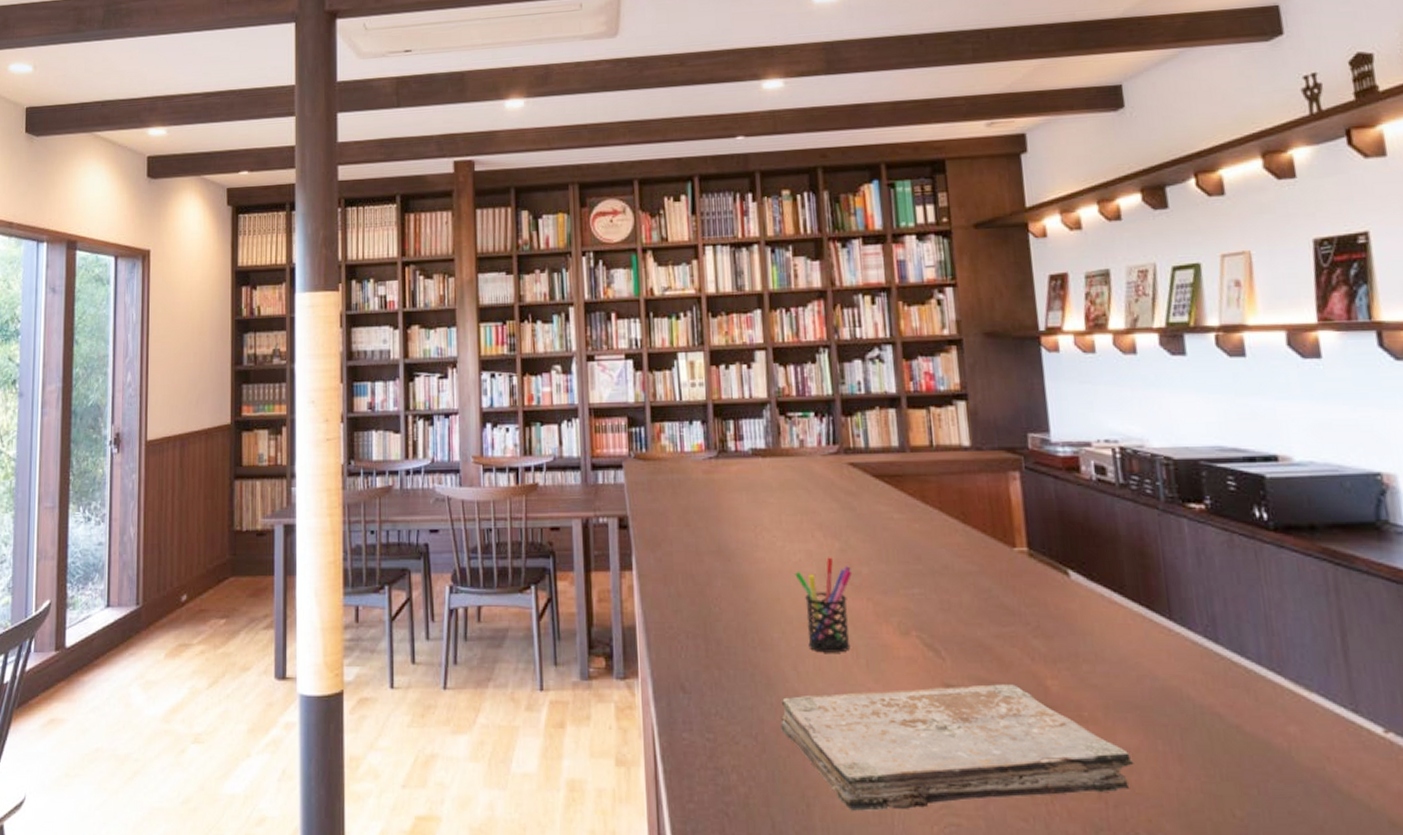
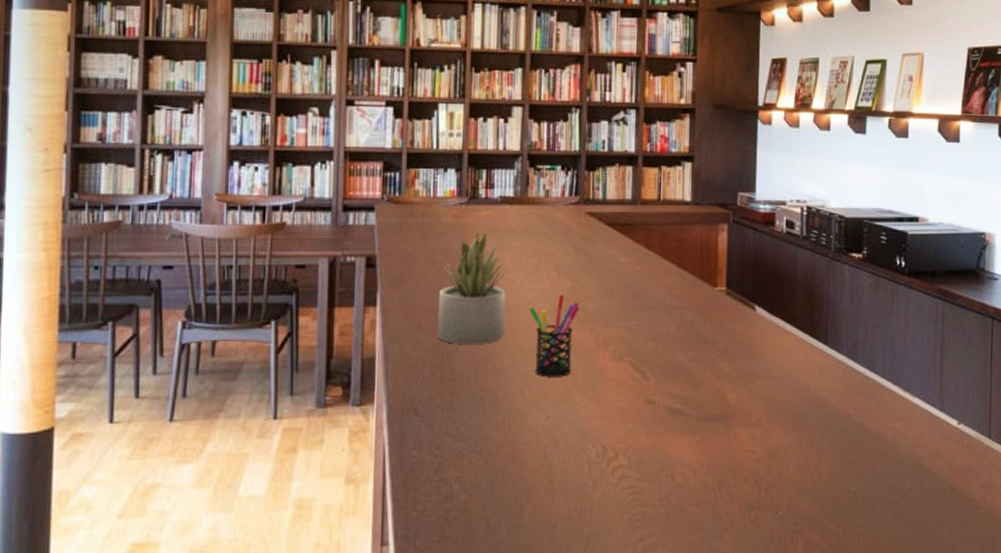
succulent plant: none [696,488,770,613] -> present [438,232,506,344]
book: present [780,684,1134,811] -> none [503,398,784,508]

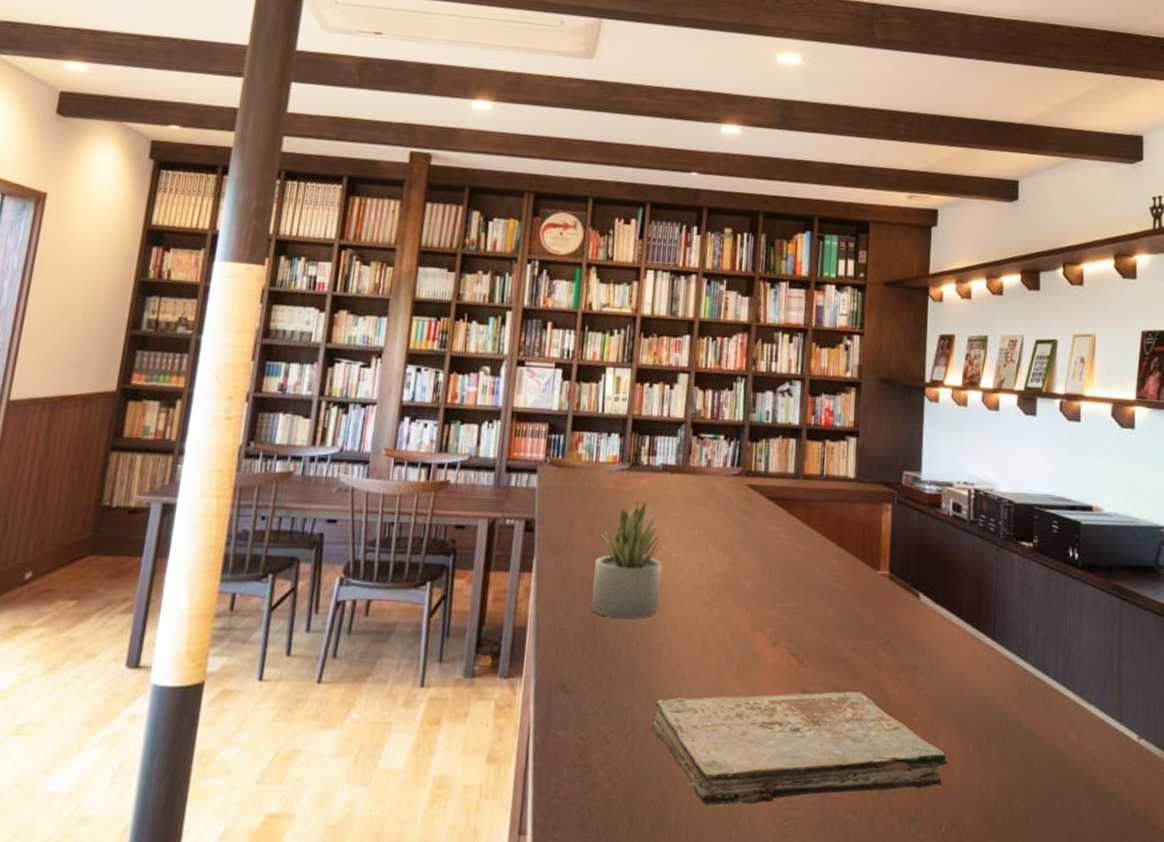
book: none [503,398,784,508] -> present [651,691,948,806]
pen holder: present [529,294,580,377] -> none [685,570,738,659]

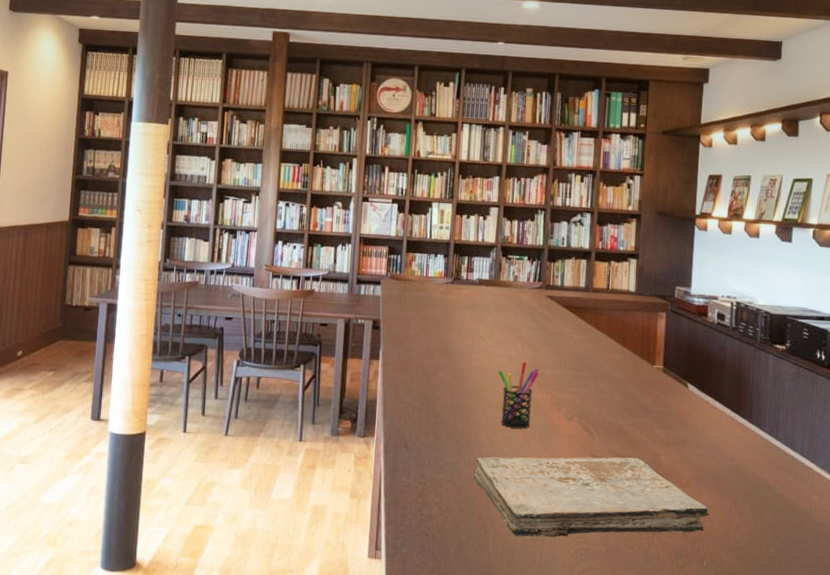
succulent plant: present [591,500,664,618] -> none [425,306,481,397]
pen holder: none [685,570,738,659] -> present [498,361,539,429]

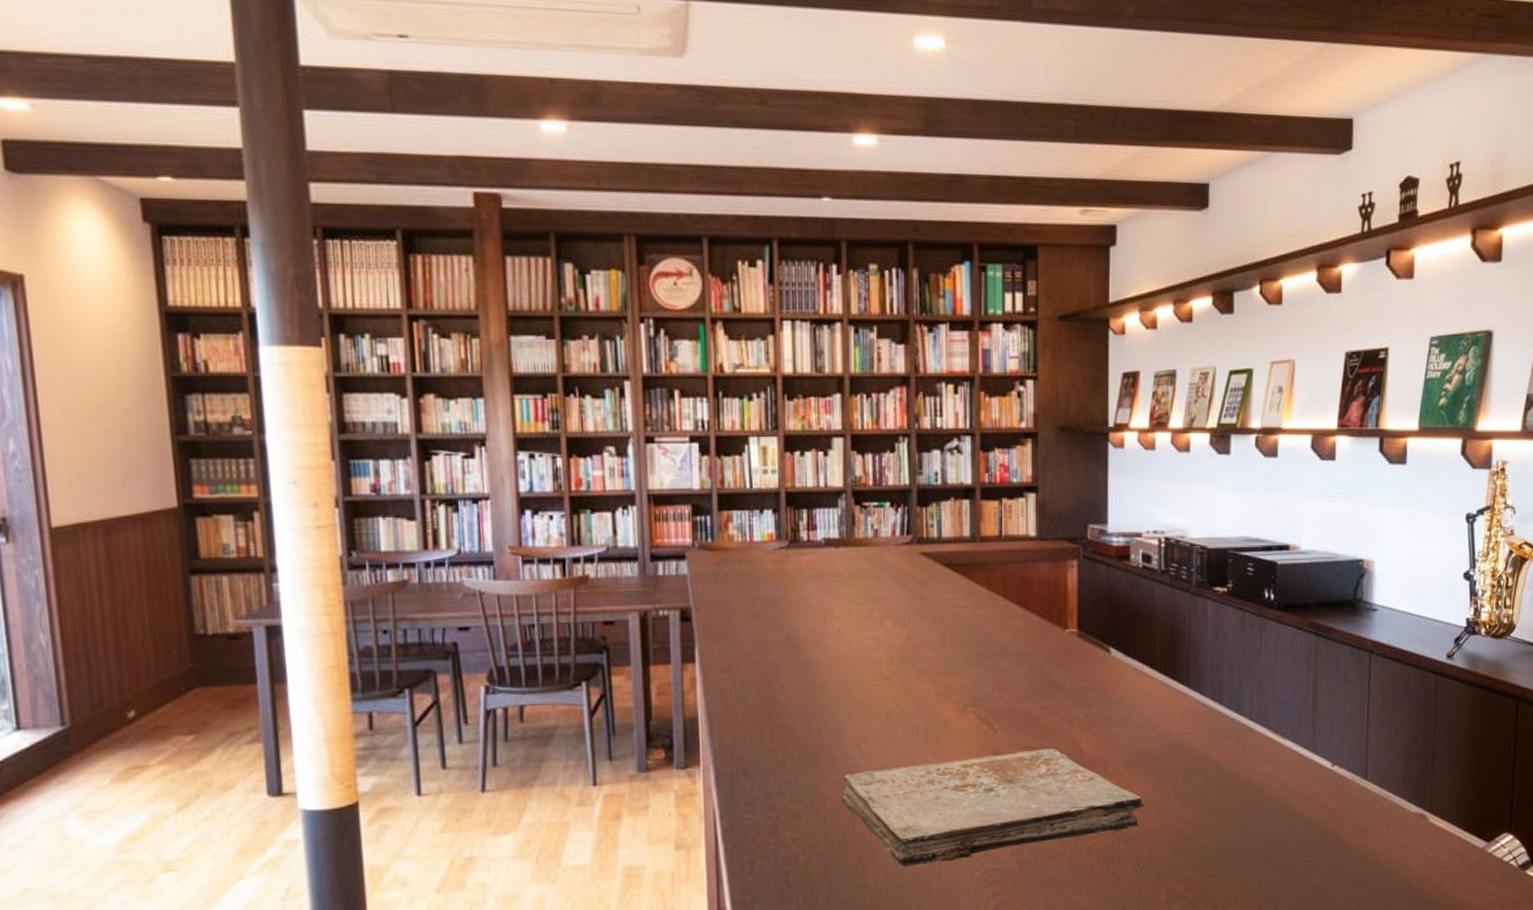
pen holder: present [498,361,539,429] -> none [862,643,918,732]

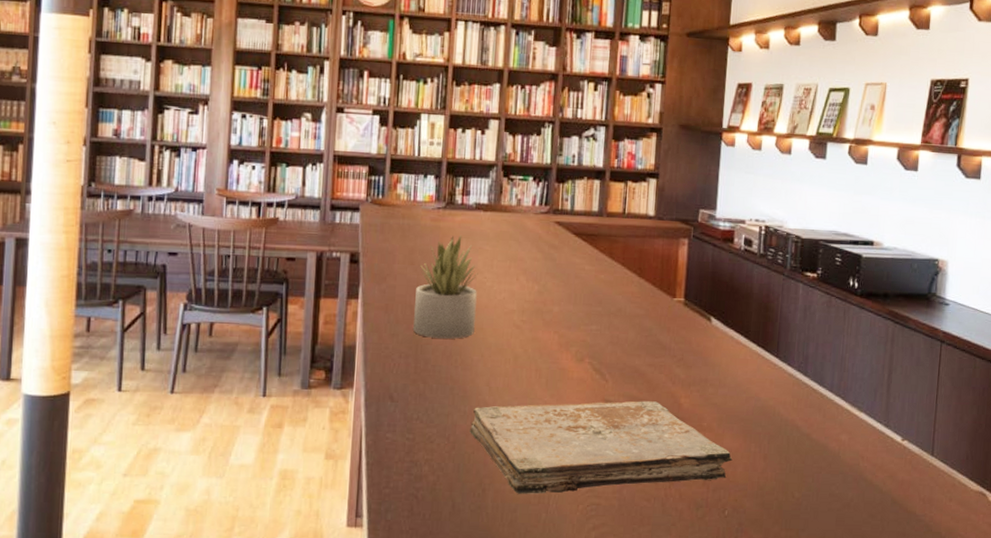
succulent plant: none [763,578,837,700] -> present [413,235,478,339]

